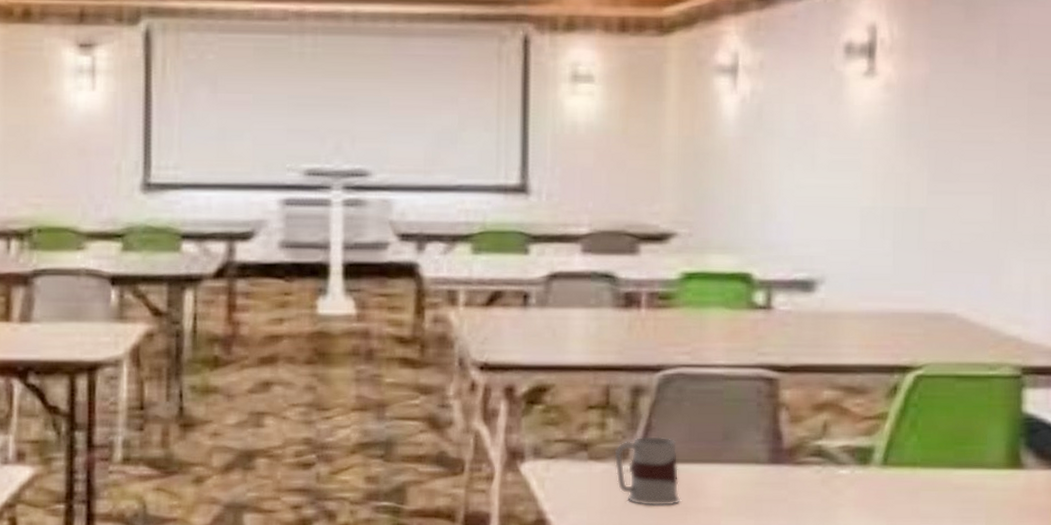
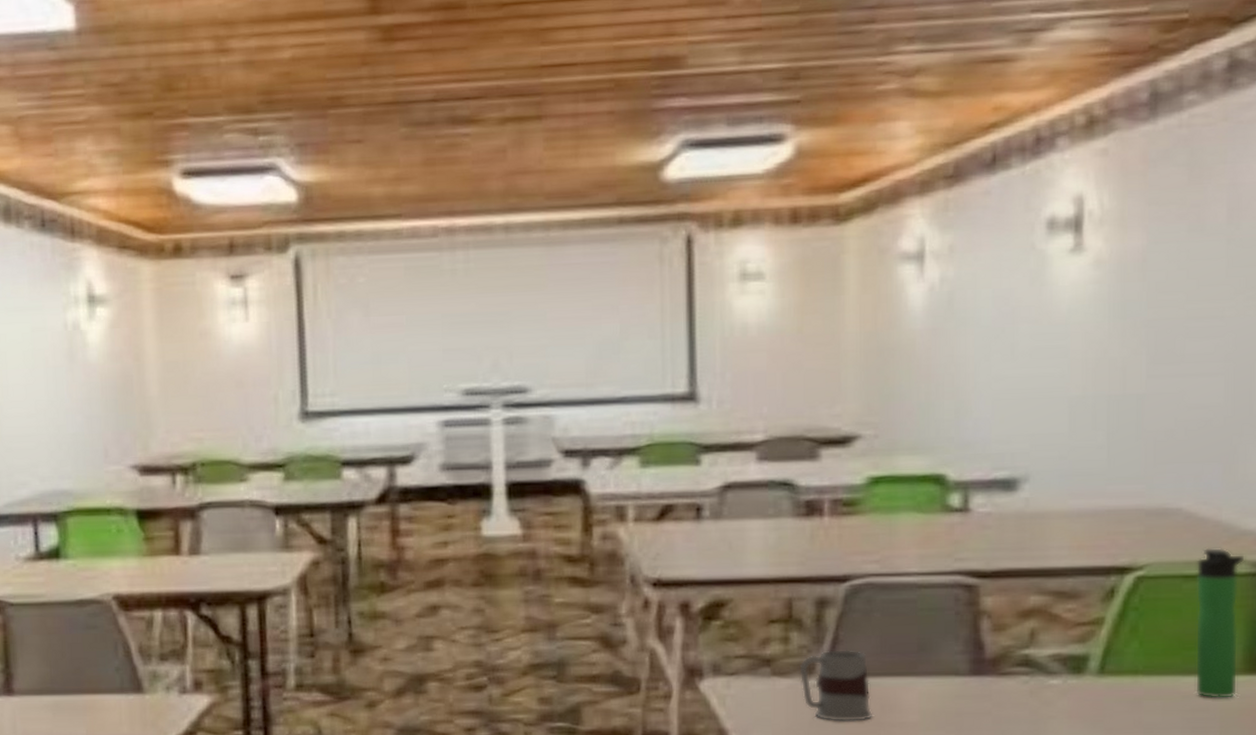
bottle: none [965,351,1009,491] -> present [1195,547,1245,699]

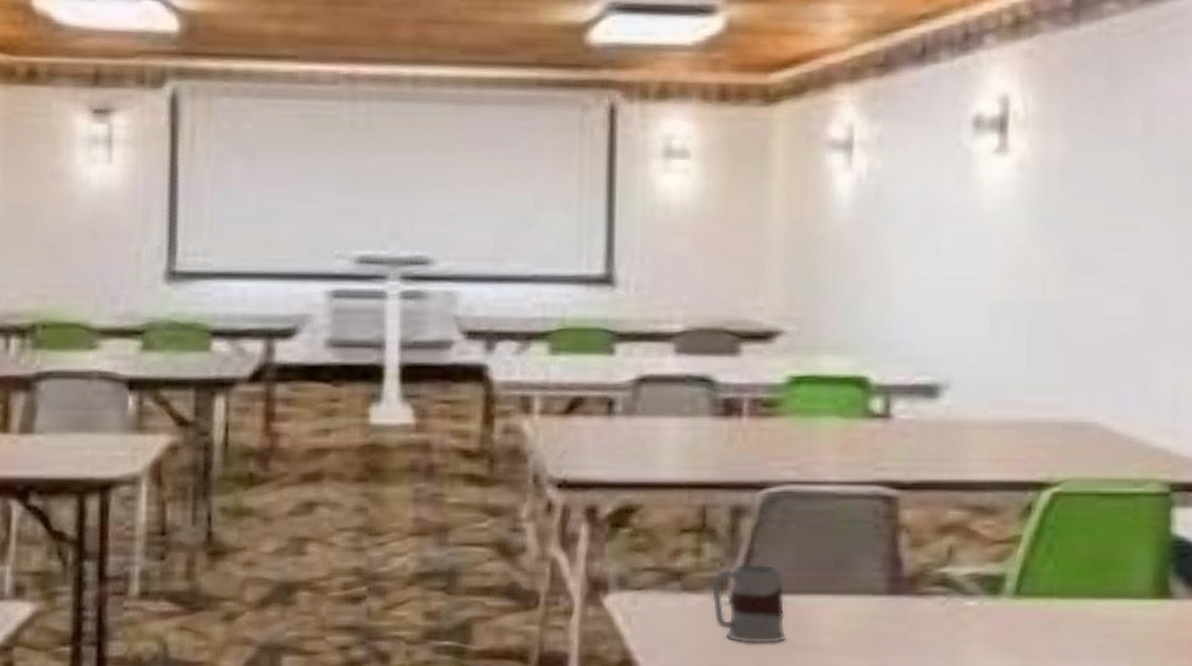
bottle: present [1195,547,1245,699] -> none [1107,465,1156,625]

